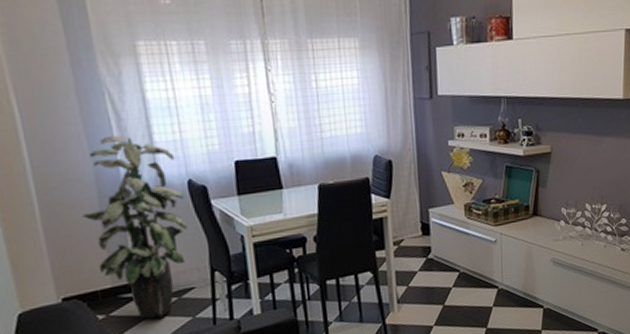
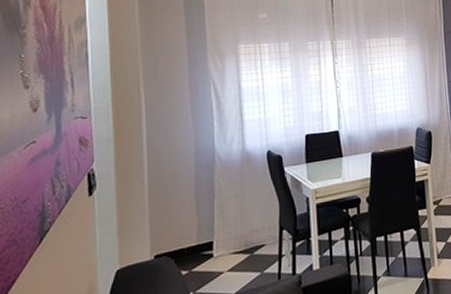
indoor plant: present [82,135,188,319] -> none [181,115,264,275]

